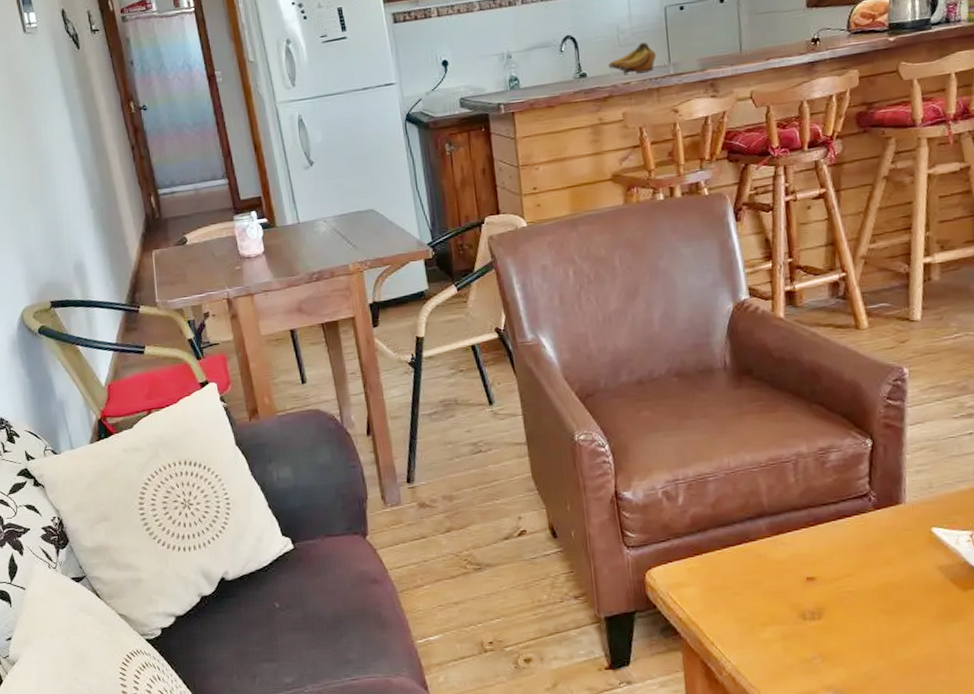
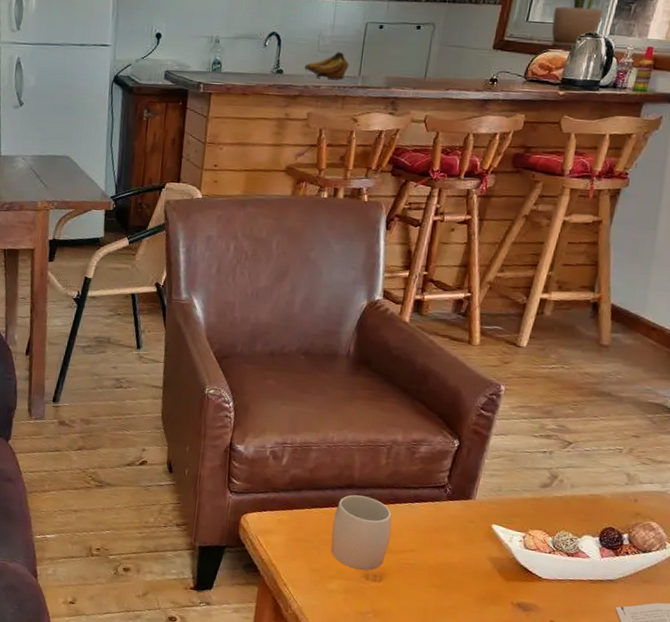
mug: none [750,523,820,610] -> present [331,494,392,571]

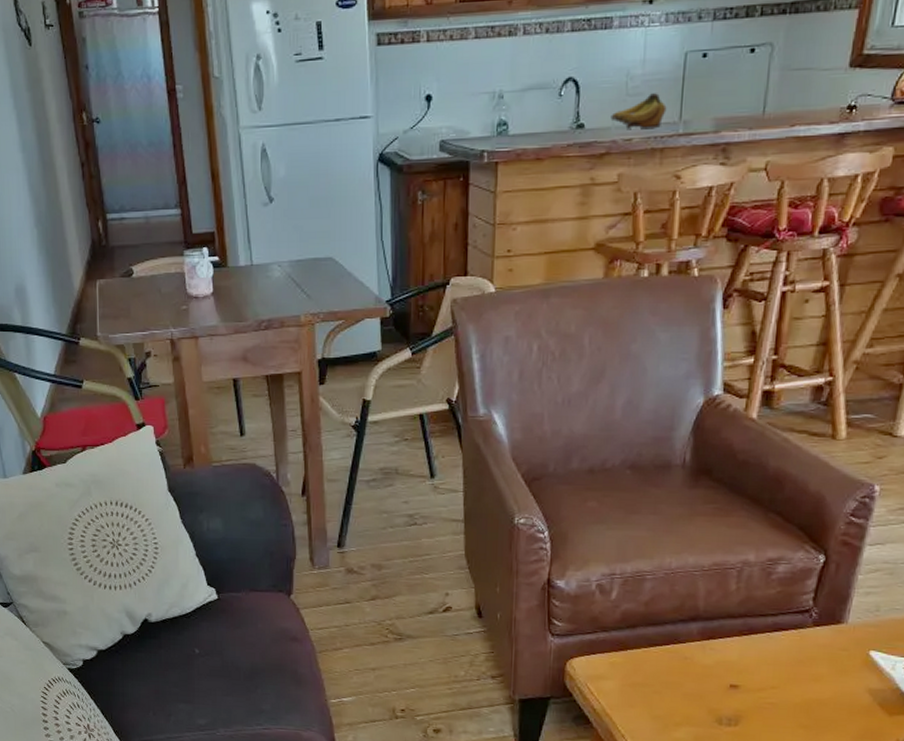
mug: present [331,494,392,571] -> none [674,628,747,715]

